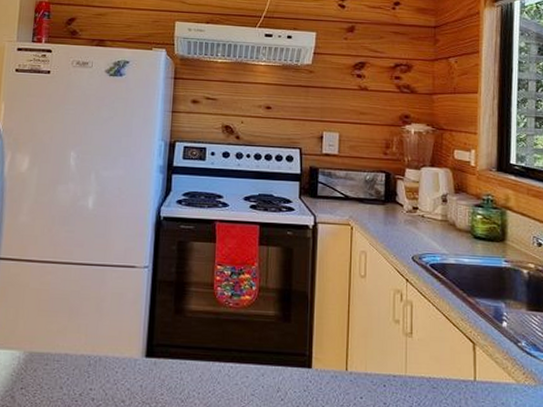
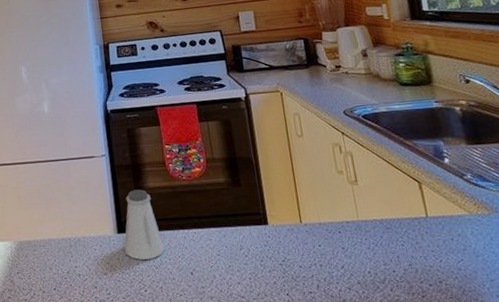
saltshaker: none [150,310,195,391] -> present [124,189,165,260]

